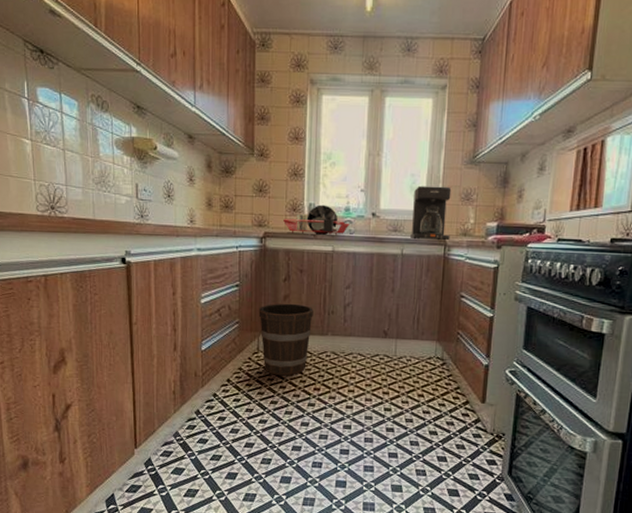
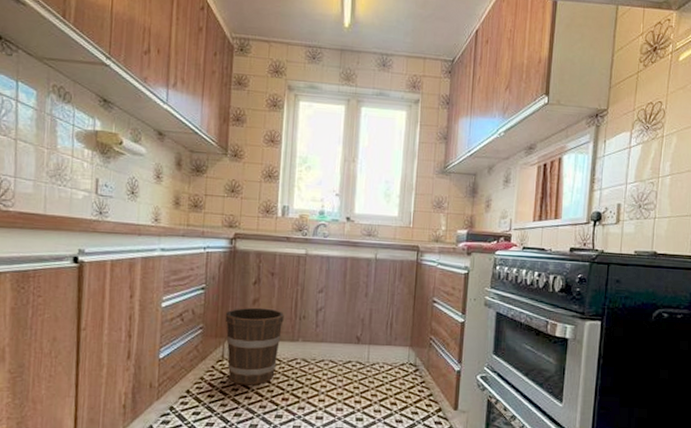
dish rack: present [283,204,350,237] -> none [255,207,324,240]
coffee maker: present [410,185,452,241] -> none [384,192,424,247]

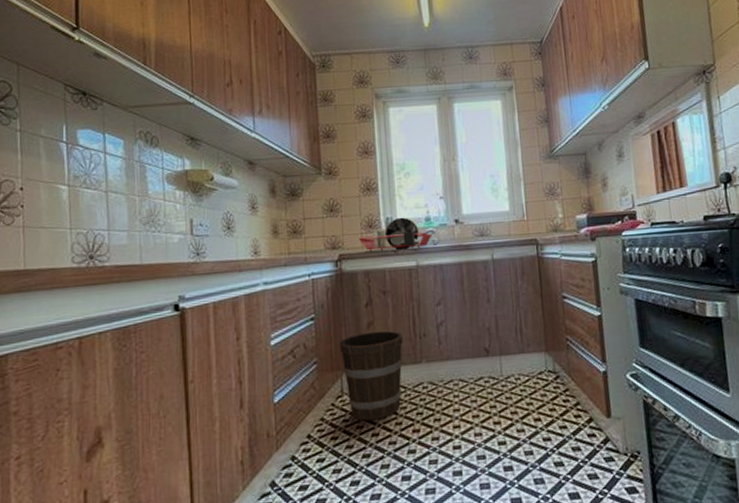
dish rack: none [255,207,324,240] -> present [359,217,433,254]

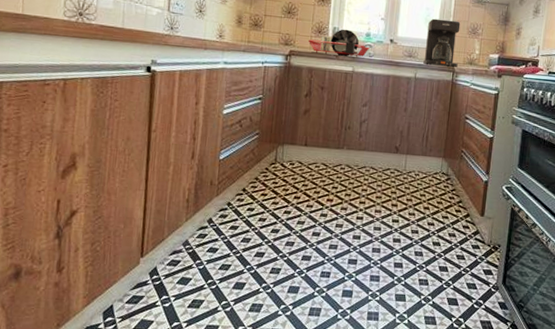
bucket: present [339,330,403,421] -> none [278,117,331,187]
coffee maker: none [496,183,541,243] -> present [423,18,461,68]

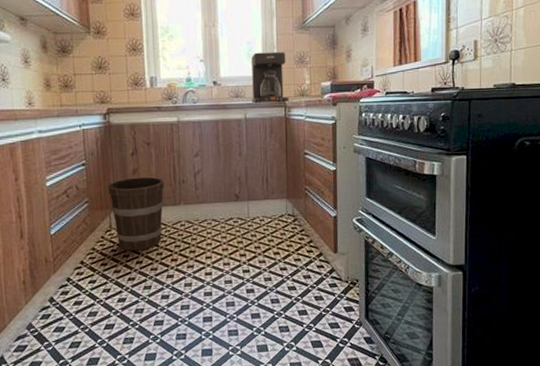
bucket: none [278,117,331,187] -> present [108,177,164,251]
dish rack: present [309,29,370,59] -> none [126,77,193,109]

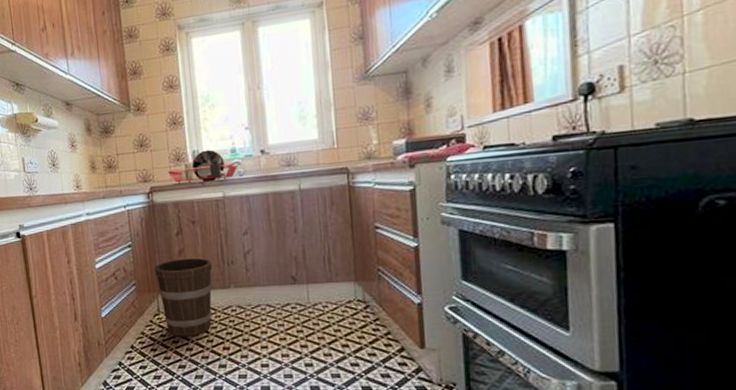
dish rack: none [126,77,193,109] -> present [168,149,238,186]
coffee maker: present [251,51,289,104] -> none [304,108,352,172]

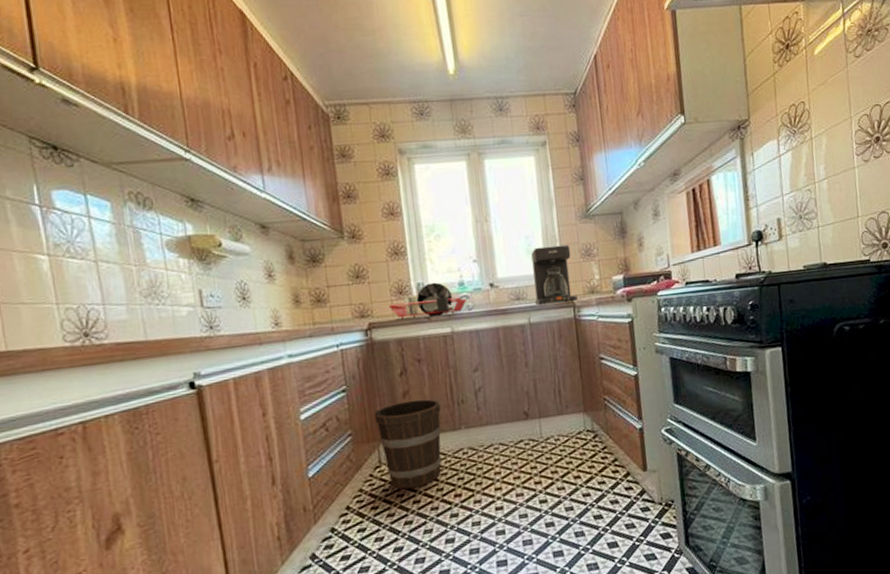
coffee maker: none [304,108,352,172] -> present [531,244,578,306]

